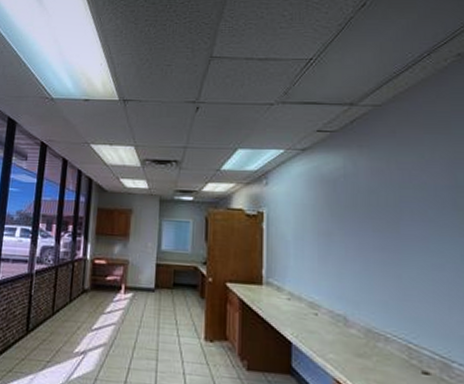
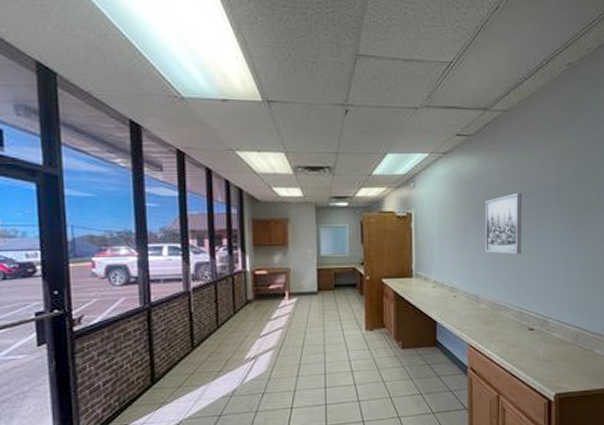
wall art: none [354,197,406,271] -> present [485,193,522,254]

